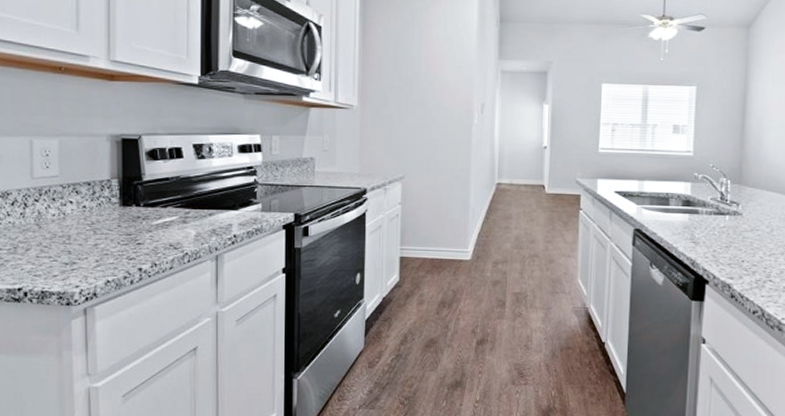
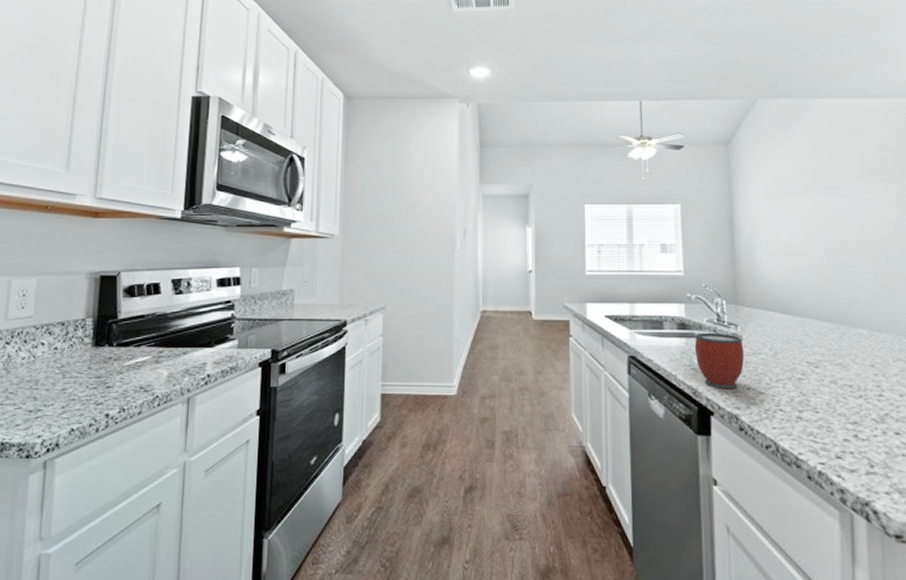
mug: none [696,209,743,262] -> present [694,332,745,390]

